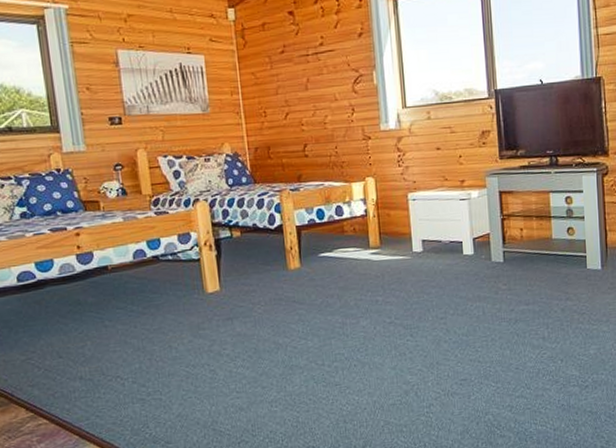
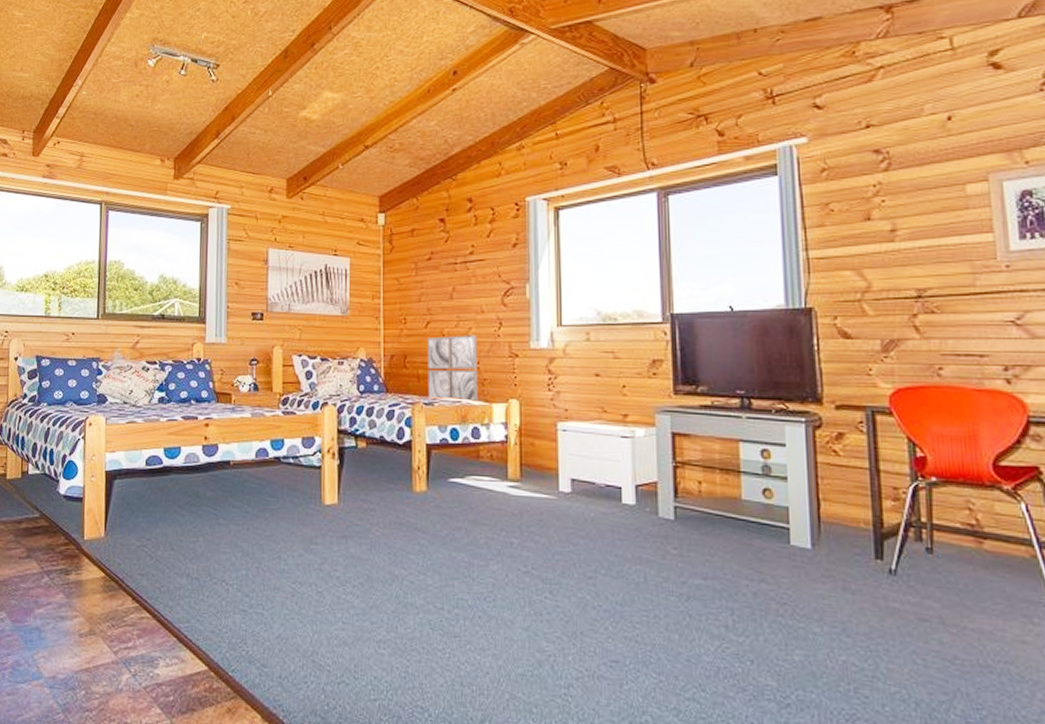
wall art: none [288,122,339,186] -> present [427,335,478,401]

